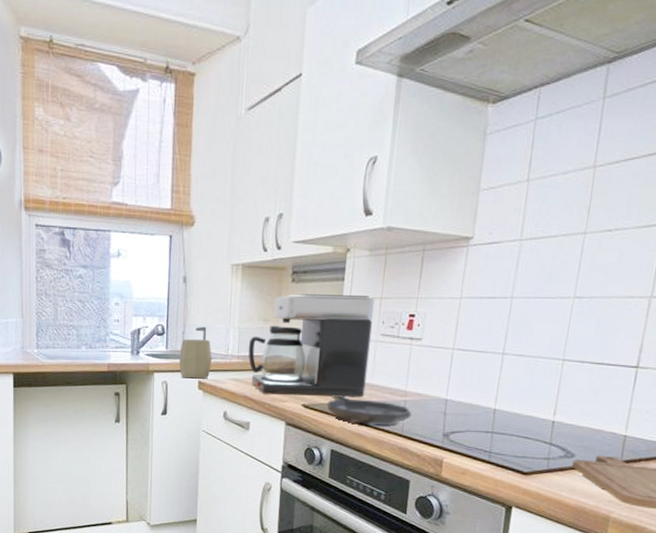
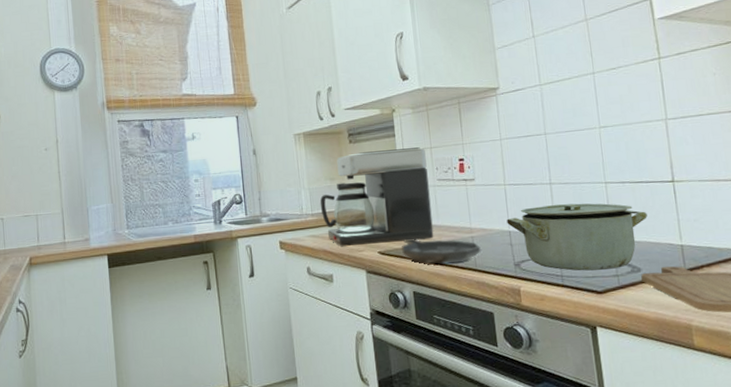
soap dispenser: present [179,326,212,379] -> none [258,191,289,241]
cooking pot: none [445,377,599,452] -> present [507,203,647,271]

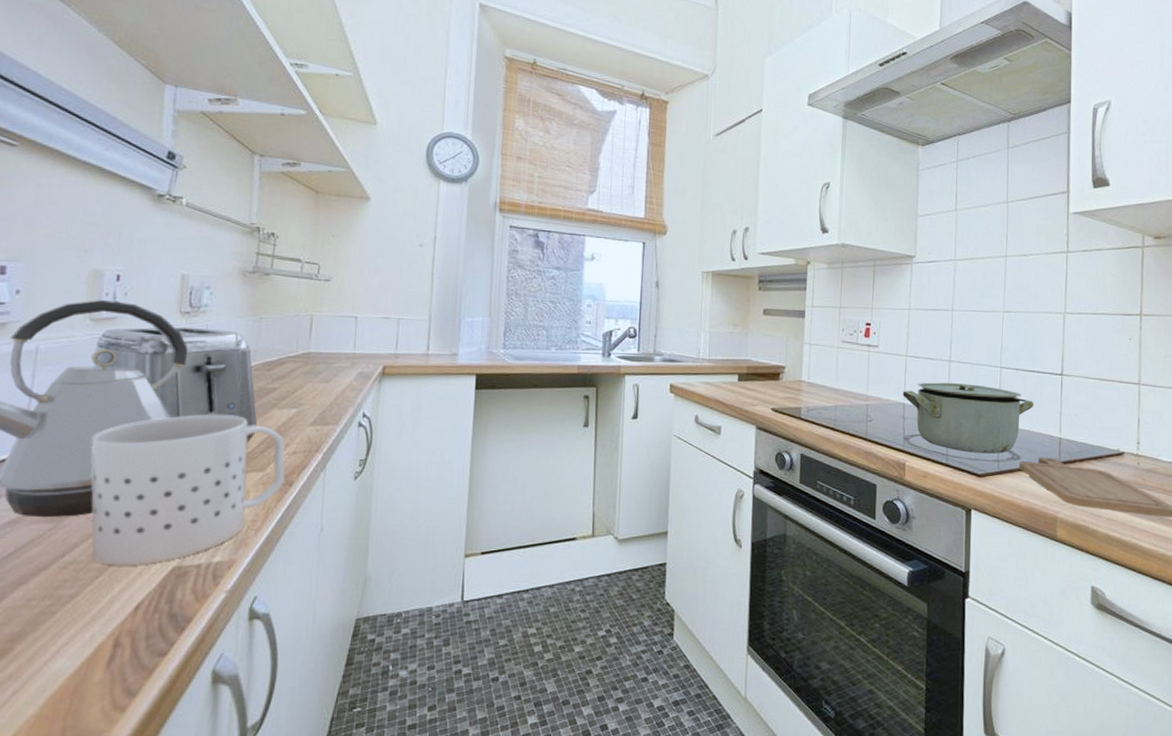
coffee maker: present [319,147,434,247] -> none [718,301,834,402]
frying pan: present [402,238,481,264] -> none [796,398,874,430]

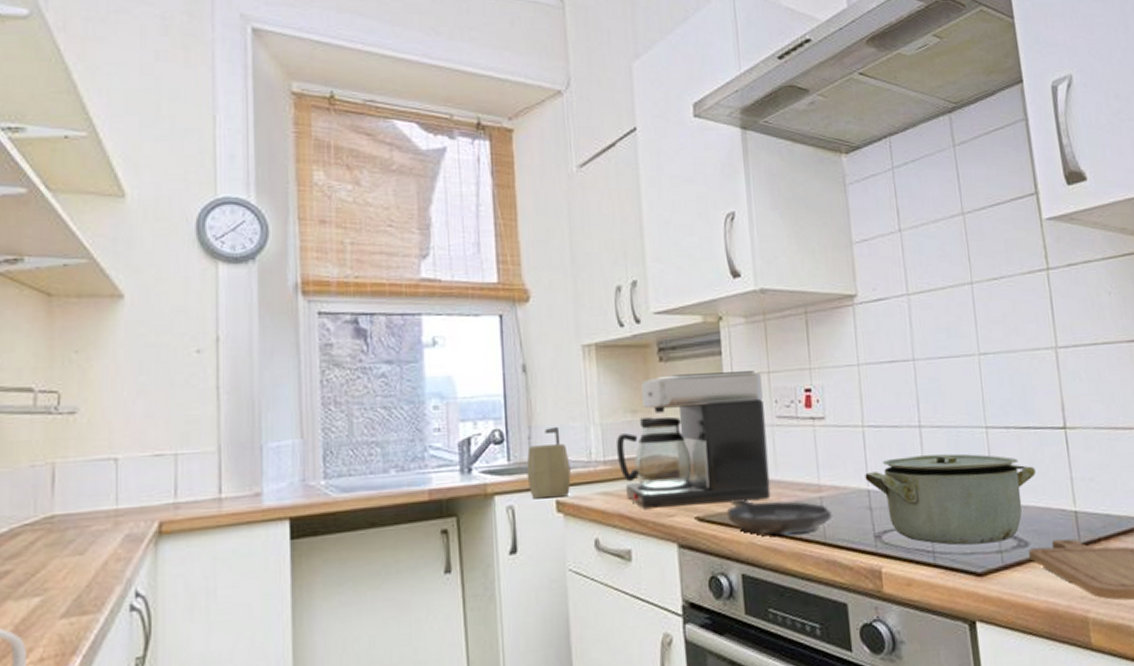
soap dispenser: none [650,329,684,382] -> present [526,426,571,499]
coffee maker: none [718,301,834,402] -> present [615,371,771,510]
frying pan: none [796,398,874,430] -> present [727,498,832,536]

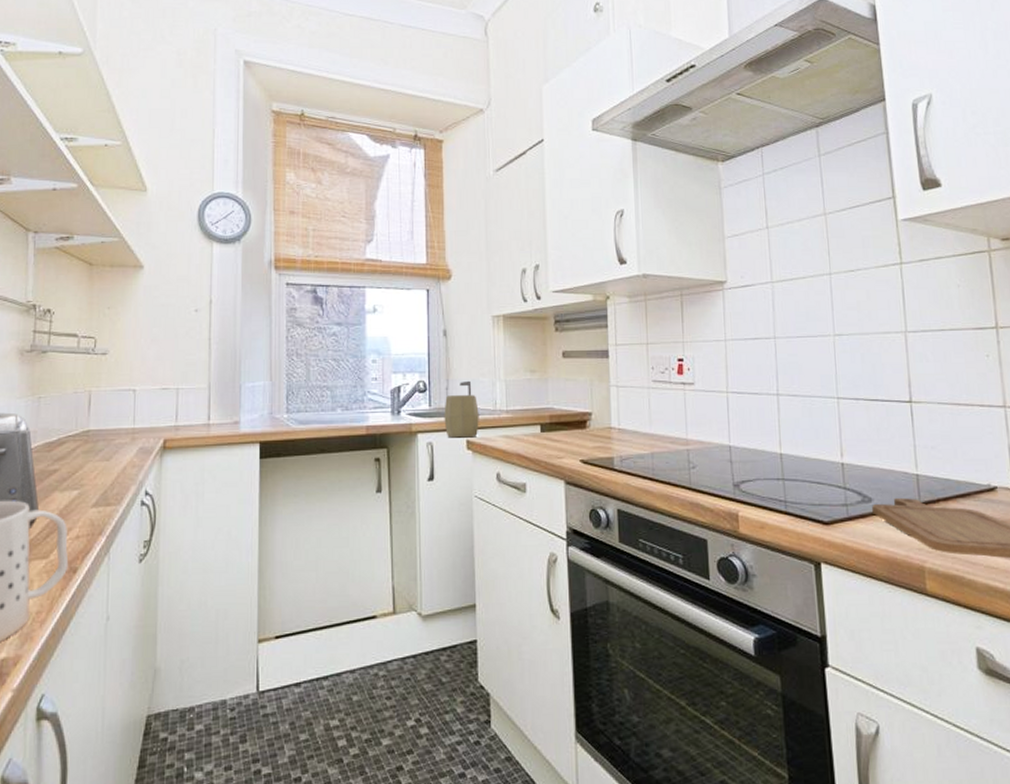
coffee maker: present [615,371,771,510] -> none [517,342,645,452]
frying pan: present [727,498,832,536] -> none [607,446,697,479]
cooking pot: present [865,453,1036,546] -> none [727,419,882,498]

